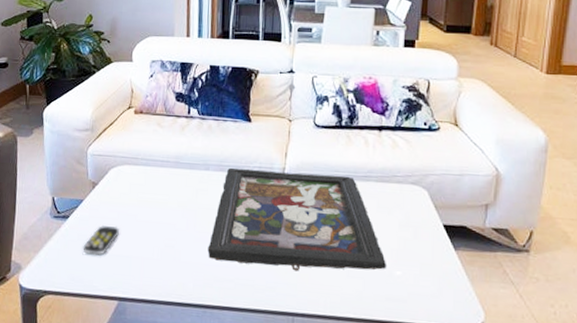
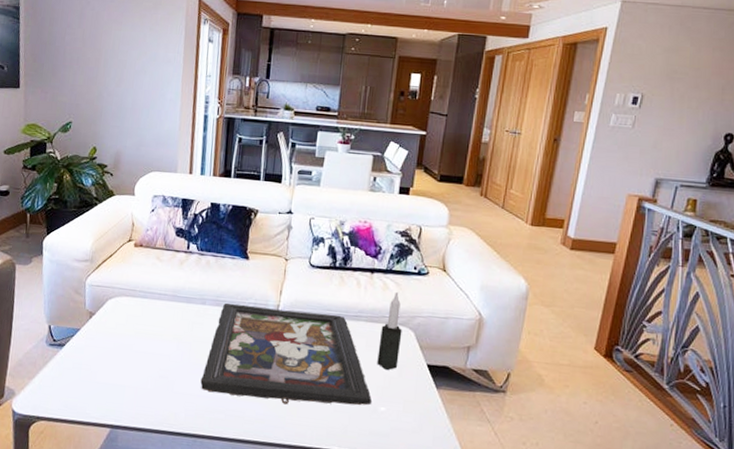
remote control: present [83,226,119,256] -> none [77,355,114,384]
candle: none [390,150,415,233] -> present [377,292,402,371]

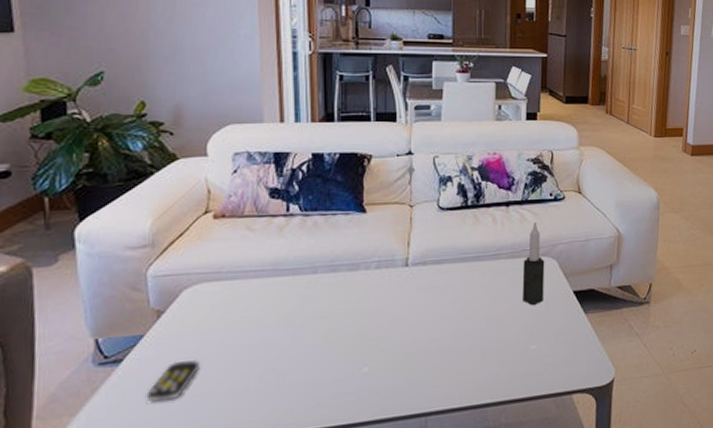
remote control: none [77,355,114,384] -> present [146,360,199,402]
board game: present [200,303,371,406] -> none [320,257,521,375]

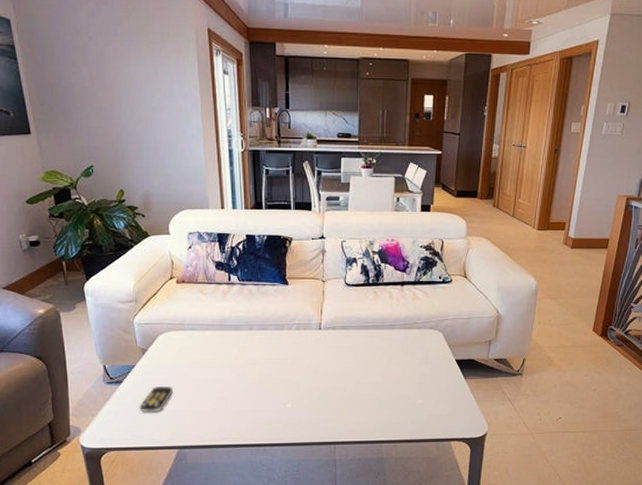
candle: present [522,223,545,306] -> none [413,301,432,369]

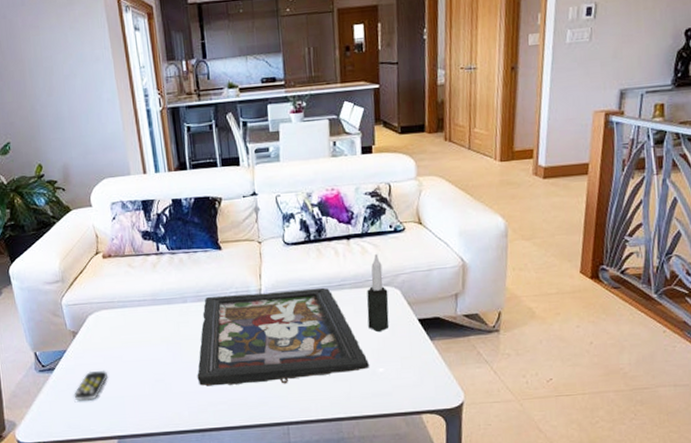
board game: none [256,326,410,408] -> present [197,287,369,387]
candle: none [413,301,432,369] -> present [367,254,389,332]

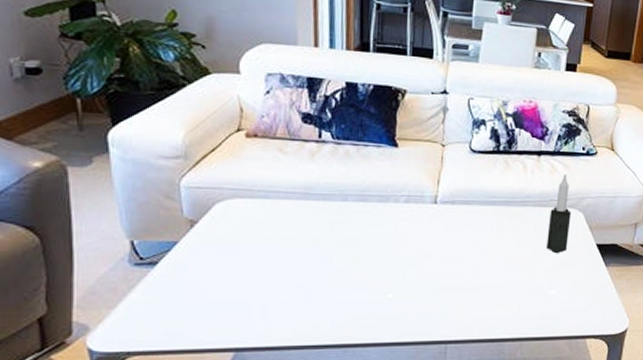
remote control: present [74,371,108,401] -> none [181,270,231,304]
board game: present [197,287,369,387] -> none [347,197,541,300]

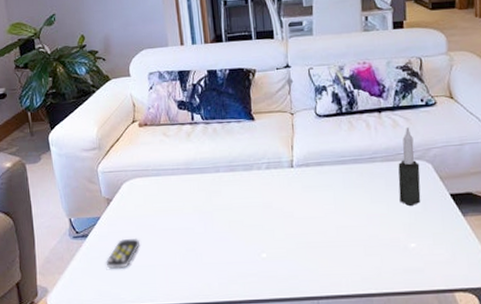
remote control: none [181,270,231,304] -> present [106,239,139,269]

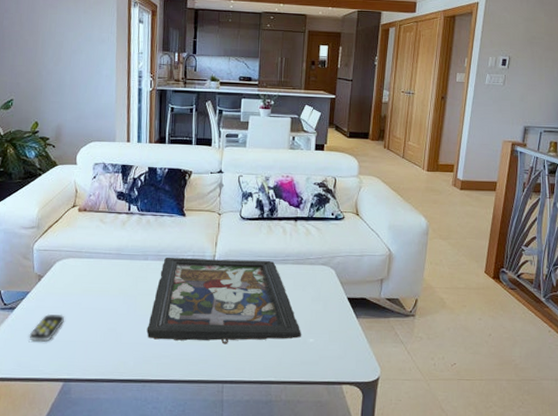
board game: none [228,160,401,258] -> present [146,257,301,345]
candle: present [398,128,421,207] -> none [304,237,325,306]

